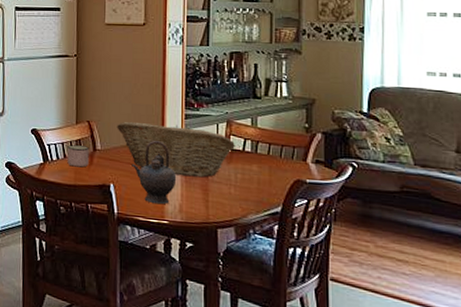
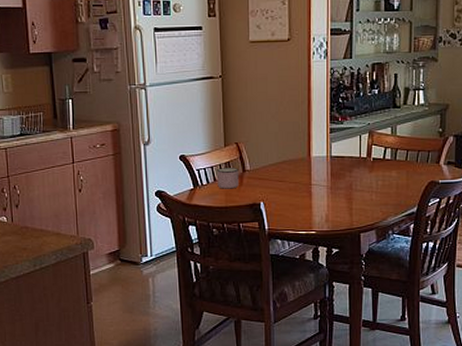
fruit basket: present [117,121,236,178] -> none [265,139,377,188]
teapot: present [132,141,177,205] -> none [280,157,323,217]

